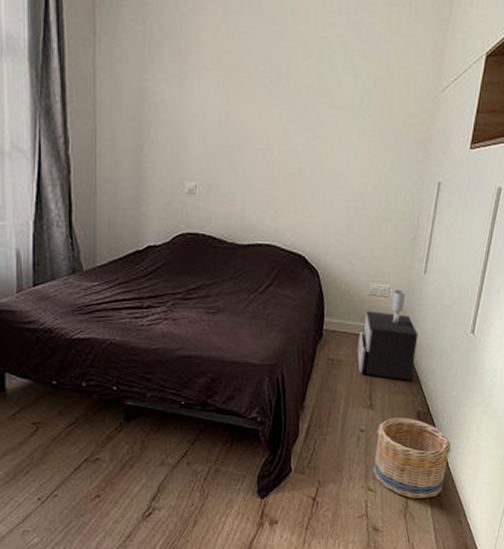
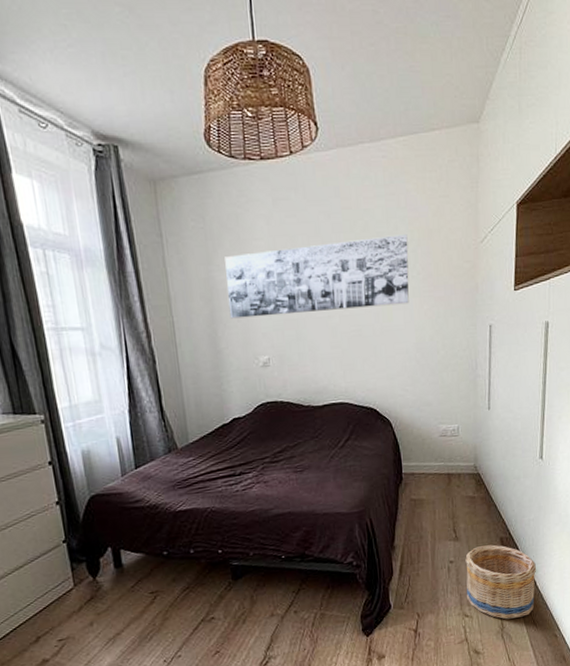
wall art: none [159,66,365,147] -> present [225,234,409,319]
nightstand: present [357,289,419,381] -> none [435,427,491,511]

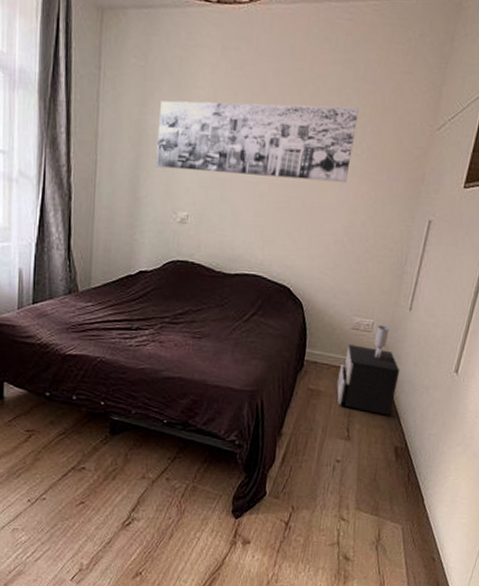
nightstand: none [435,427,491,511] -> present [337,325,400,416]
basket: present [465,544,537,620] -> none [346,451,428,533]

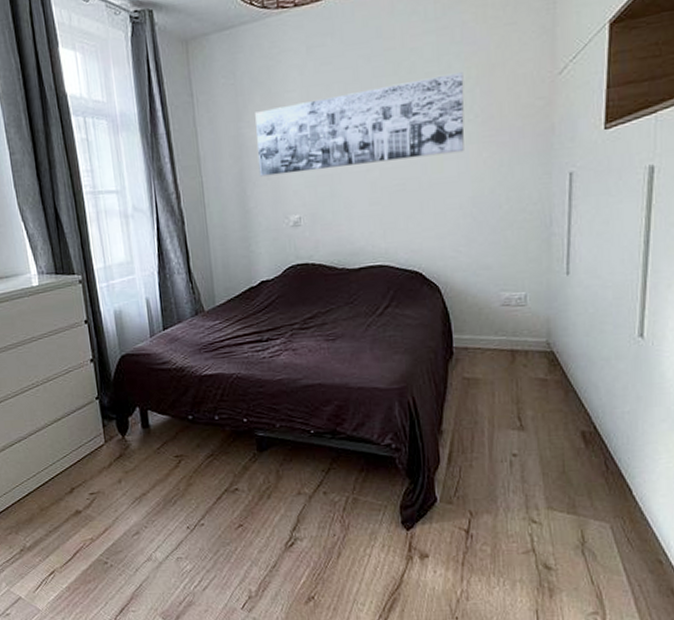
nightstand: present [337,325,400,416] -> none [495,296,570,397]

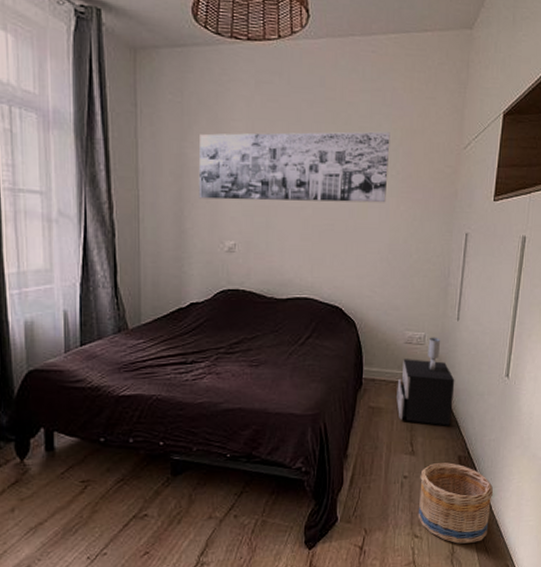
nightstand: none [495,296,570,397] -> present [397,337,455,426]
basket: none [533,439,634,533] -> present [418,462,494,544]

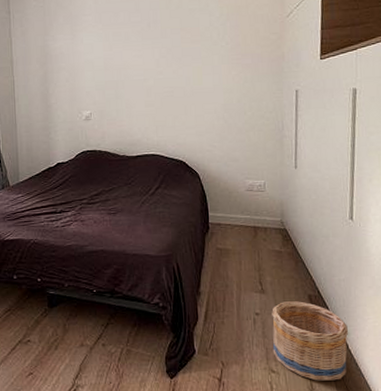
wall art: present [198,131,390,203] -> none [59,10,218,79]
nightstand: present [397,337,455,426] -> none [242,184,299,266]

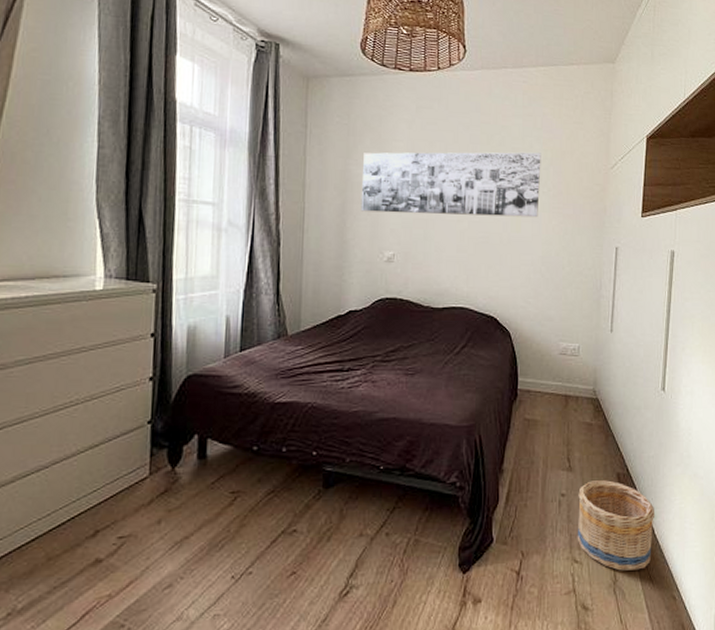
wall art: none [59,10,218,79] -> present [360,152,541,218]

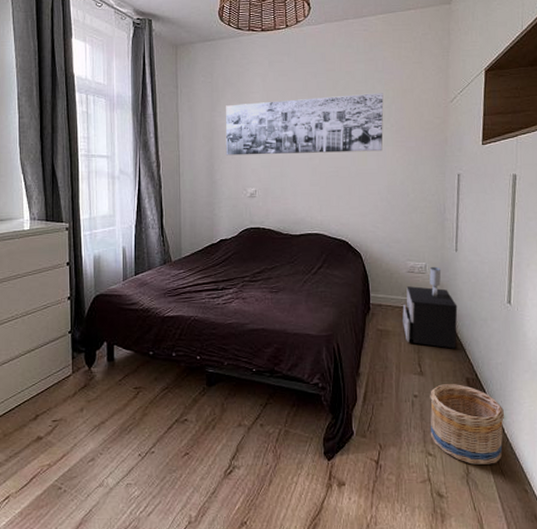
nightstand: none [552,348,611,441] -> present [402,266,458,349]

